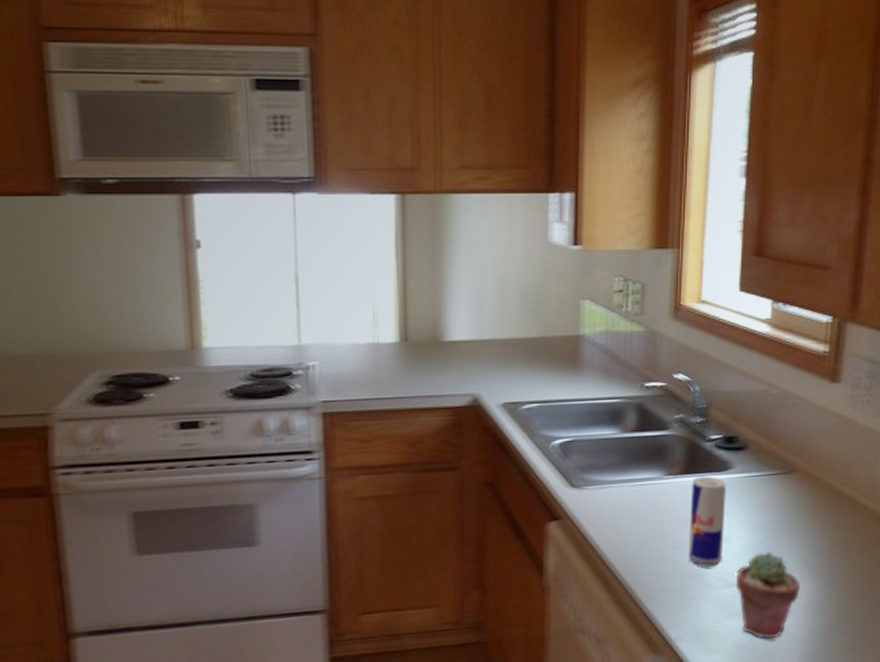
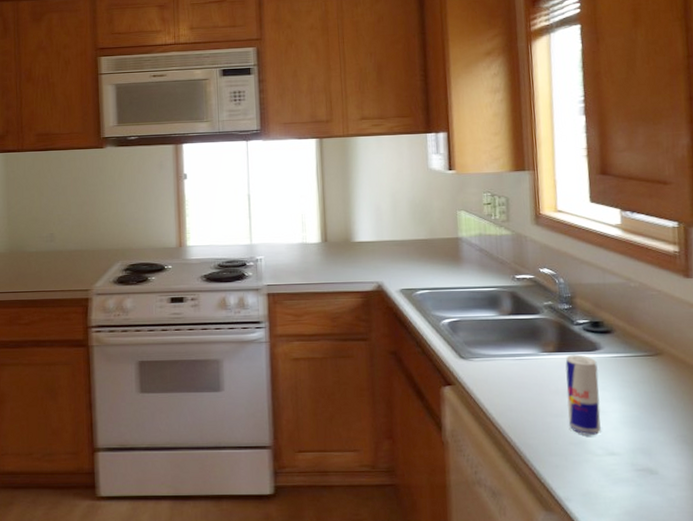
potted succulent: present [735,551,801,640] -> none [616,425,682,509]

